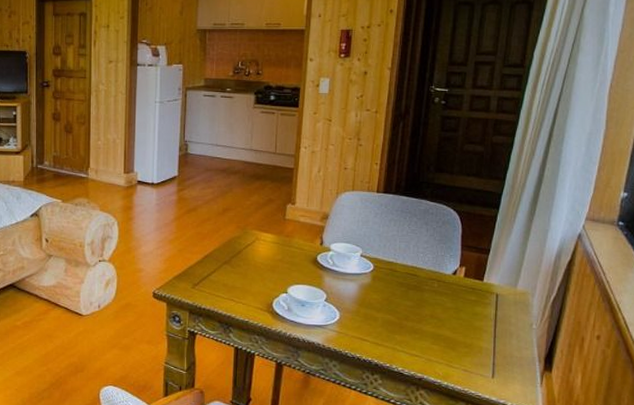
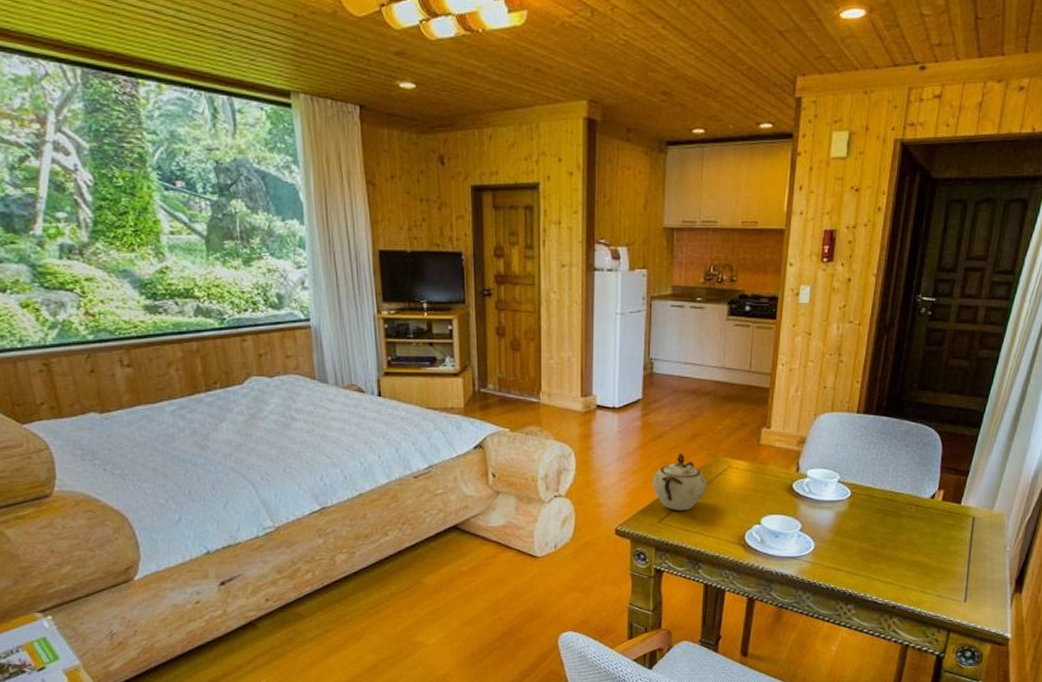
sugar bowl: none [186,225,236,278] -> present [652,452,707,511]

